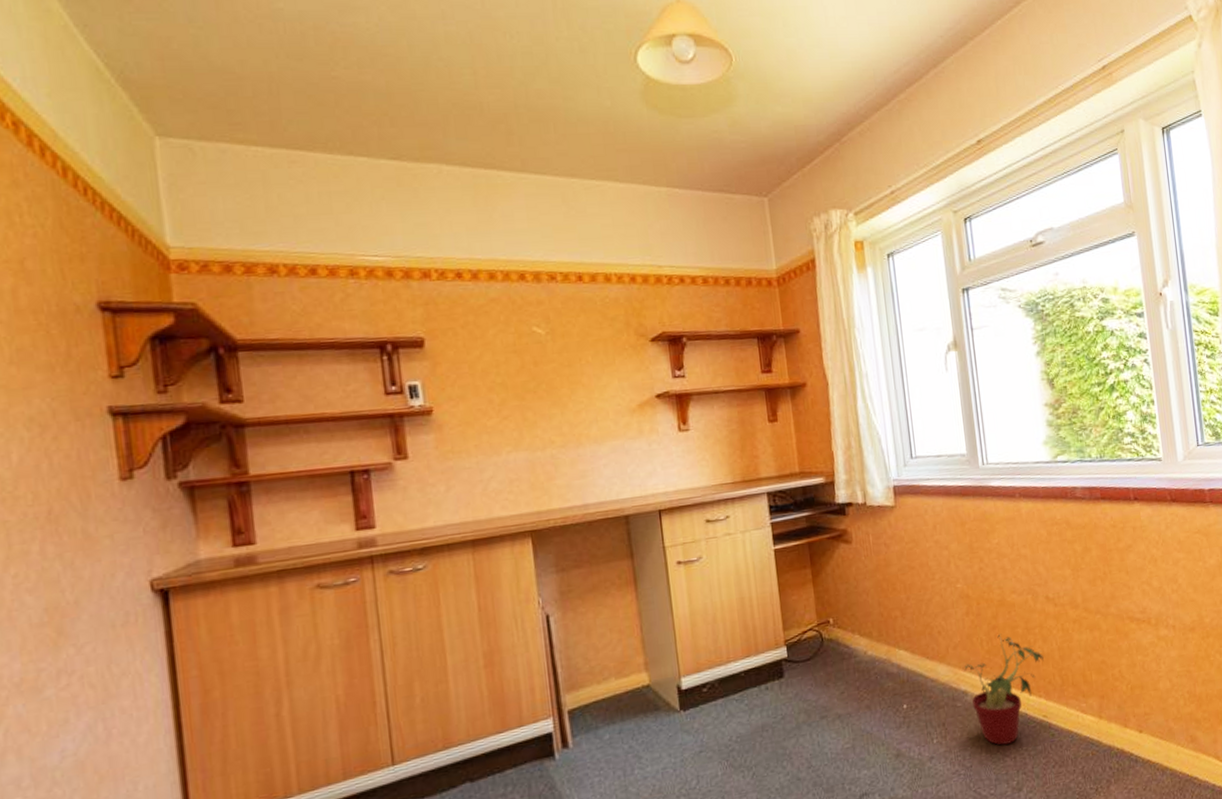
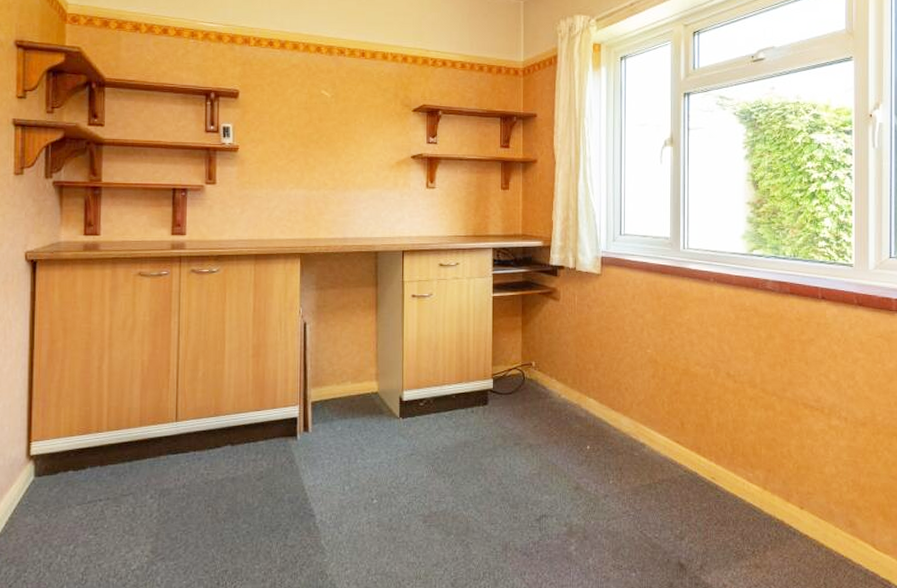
potted plant: present [962,634,1044,745] -> none [643,399,718,496]

